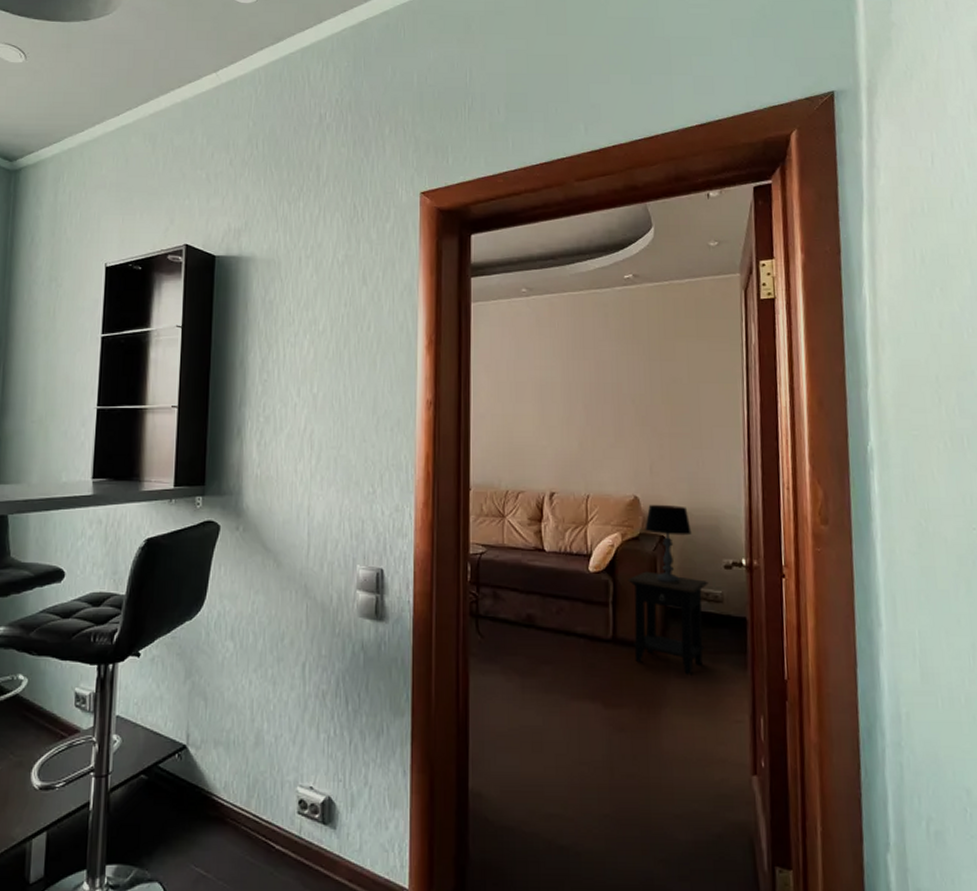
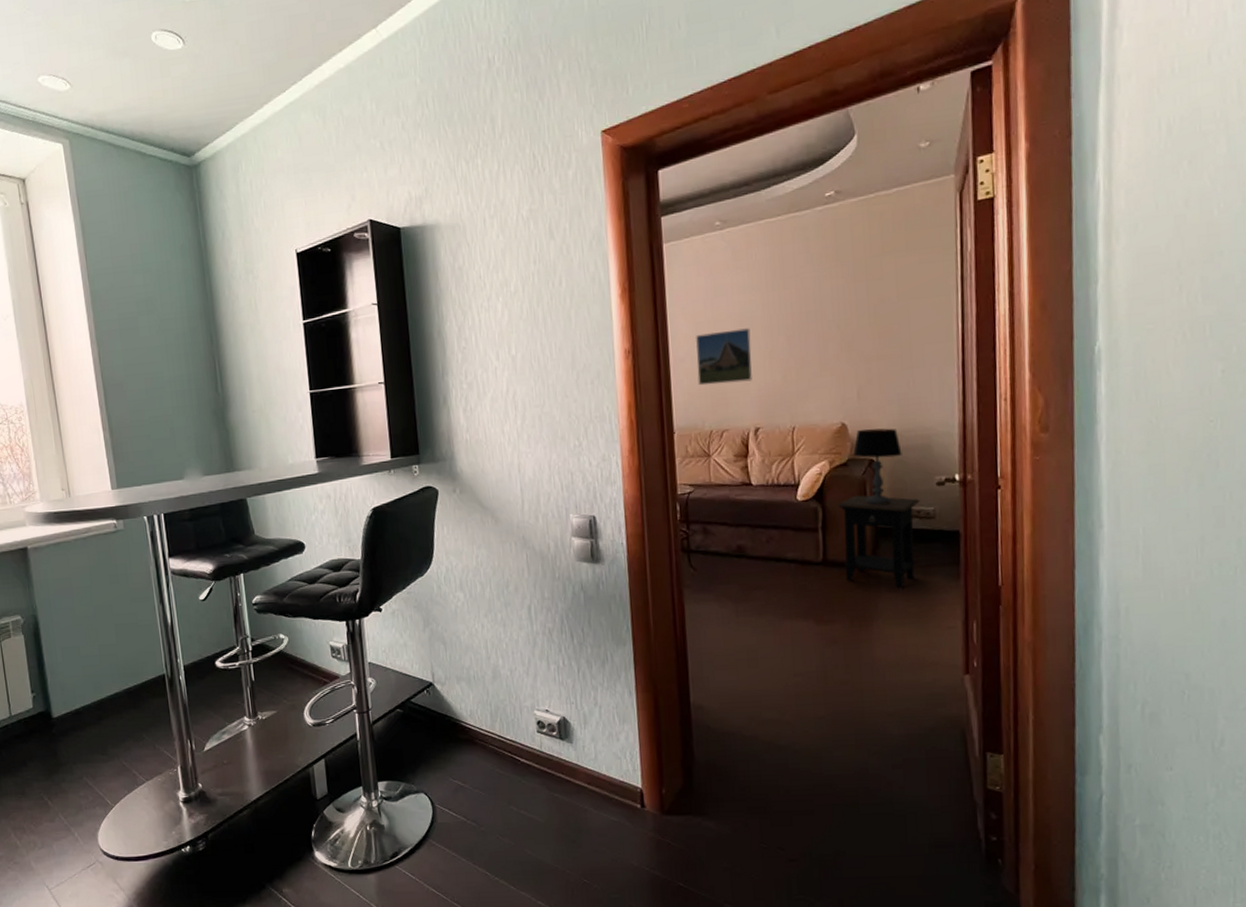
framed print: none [496,392,550,445] -> present [695,328,752,386]

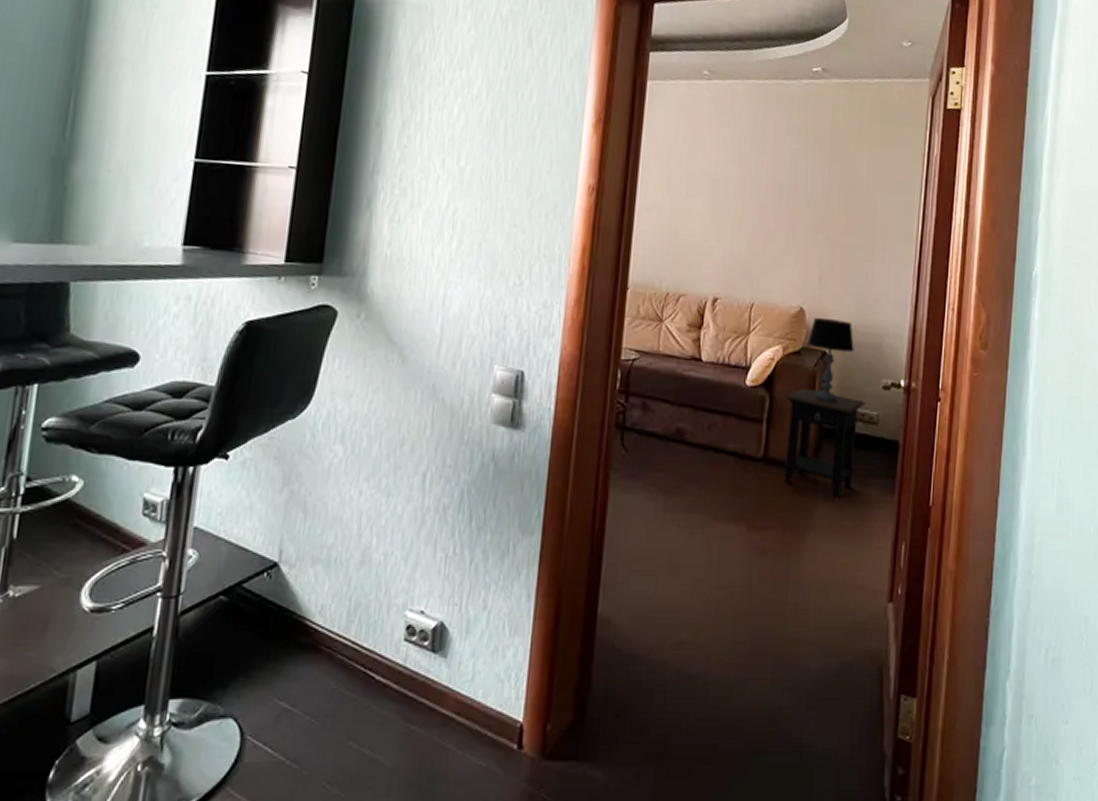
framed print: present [695,328,752,386] -> none [661,184,723,246]

